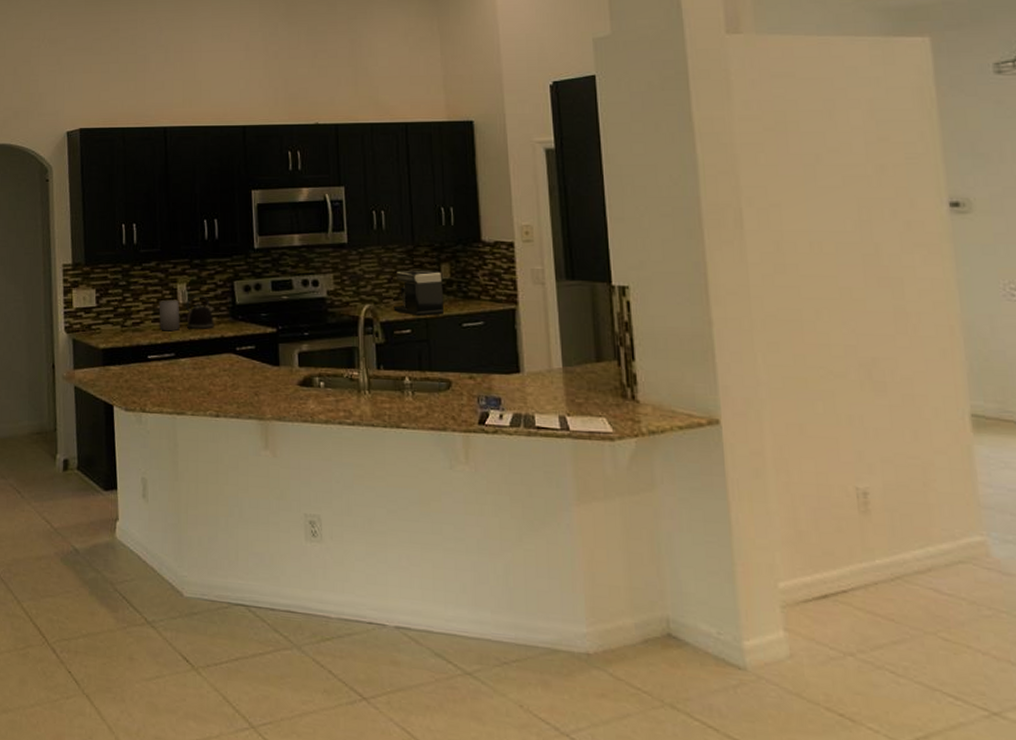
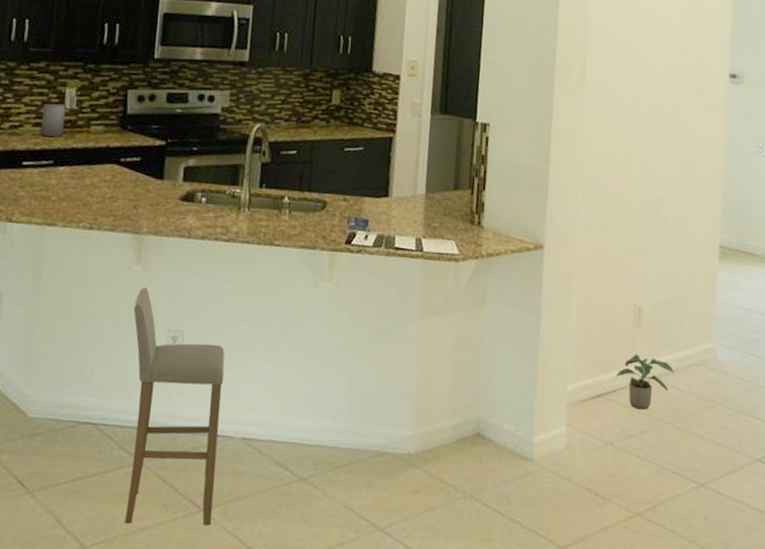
kettle: present [185,294,216,330] -> none [70,100,105,138]
bar stool: none [268,472,376,715] -> present [124,287,225,525]
coffee maker: present [393,270,443,317] -> none [283,93,333,139]
potted plant: none [843,547,930,616] -> present [615,354,675,410]

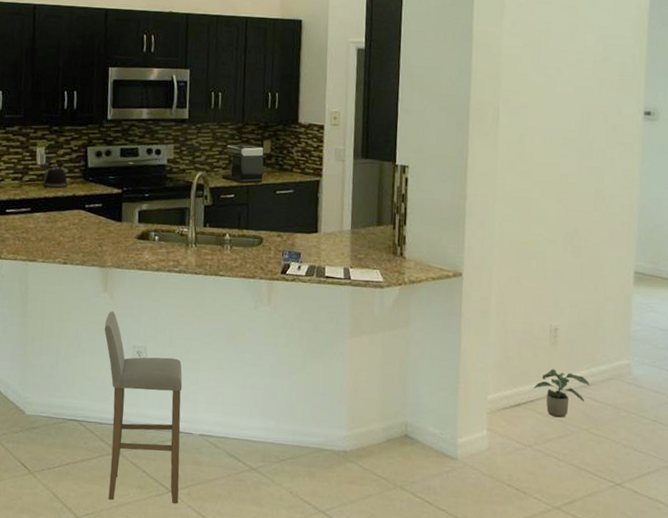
canister: present [40,103,66,138] -> none [18,160,38,189]
kettle: none [70,100,105,138] -> present [42,157,70,189]
coffee maker: none [283,93,333,139] -> present [221,144,264,184]

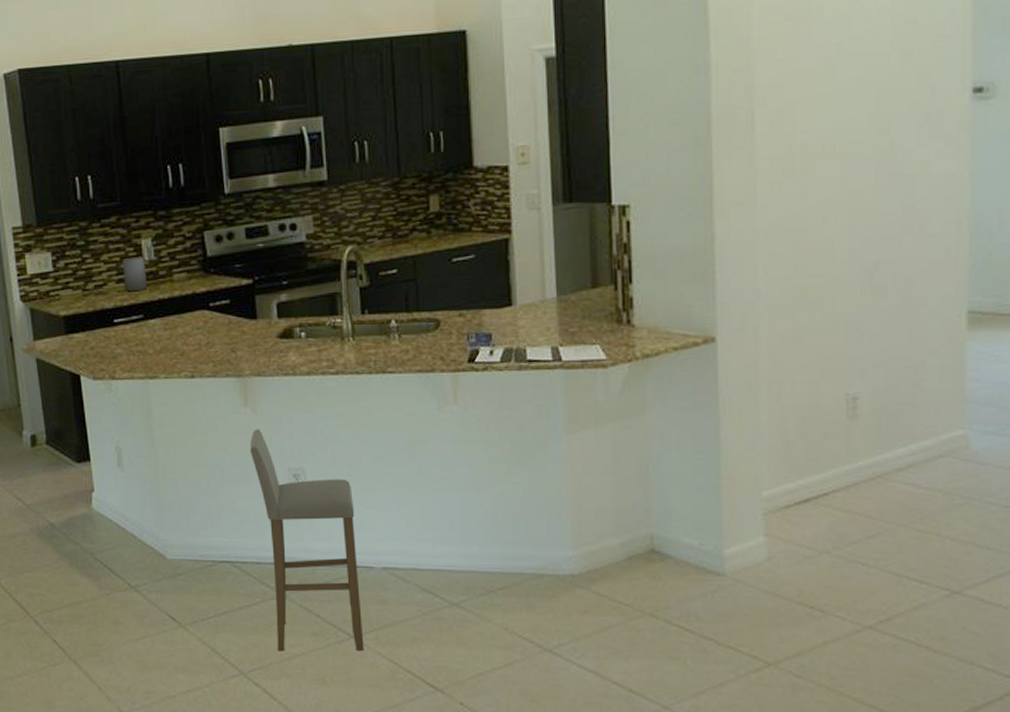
canister: none [18,160,38,189] -> present [122,257,147,292]
kettle: present [42,157,70,189] -> none [151,249,185,288]
coffee maker: present [221,144,264,184] -> none [378,203,432,255]
potted plant: present [533,369,591,418] -> none [826,450,910,513]

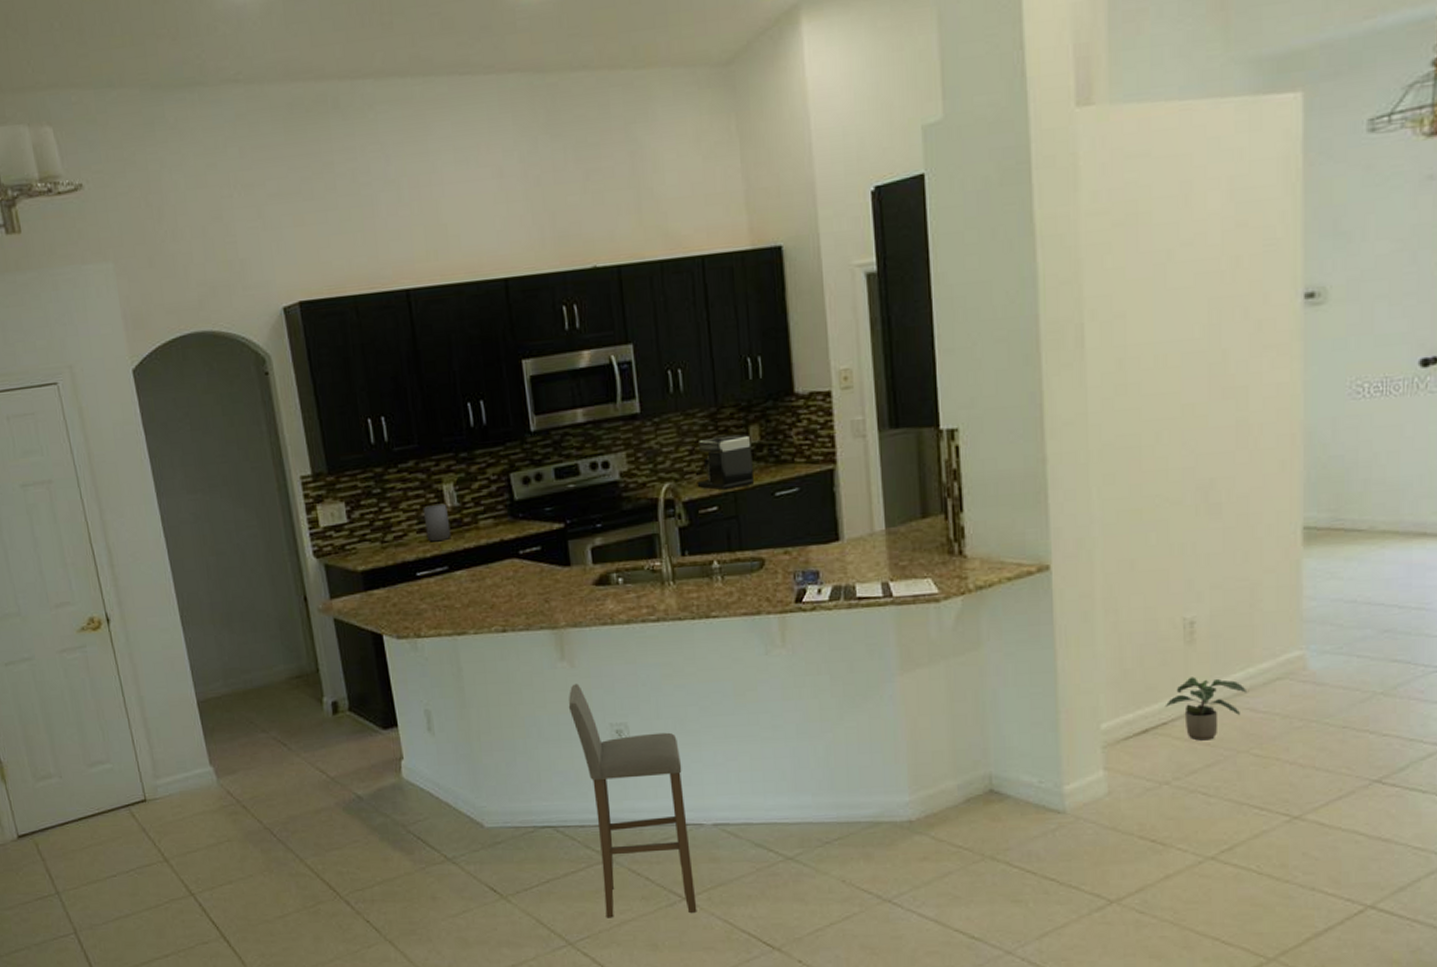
coffee maker: none [378,203,432,255] -> present [697,434,754,491]
potted plant: none [826,450,910,513] -> present [1165,677,1248,741]

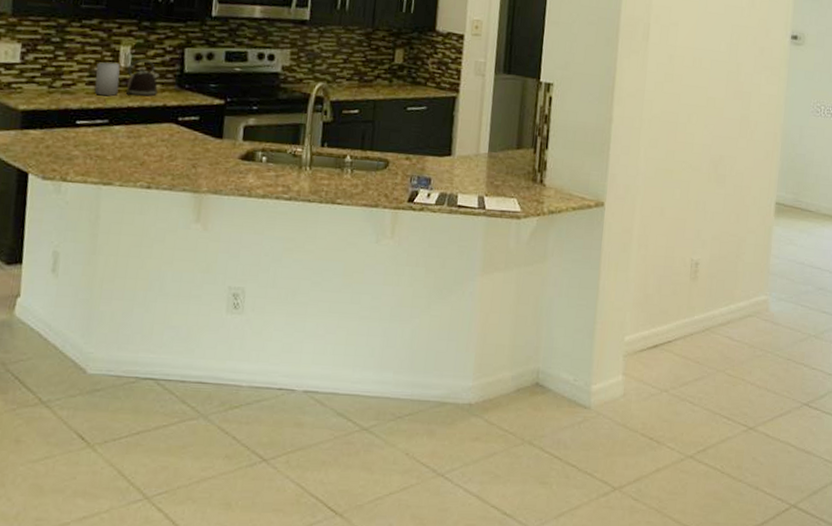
kettle: none [454,493,491,537] -> present [125,58,161,97]
bar stool: present [568,683,697,918] -> none [187,245,287,475]
coffee maker: present [697,434,754,491] -> none [345,52,396,98]
potted plant: present [1165,677,1248,741] -> none [671,306,729,359]

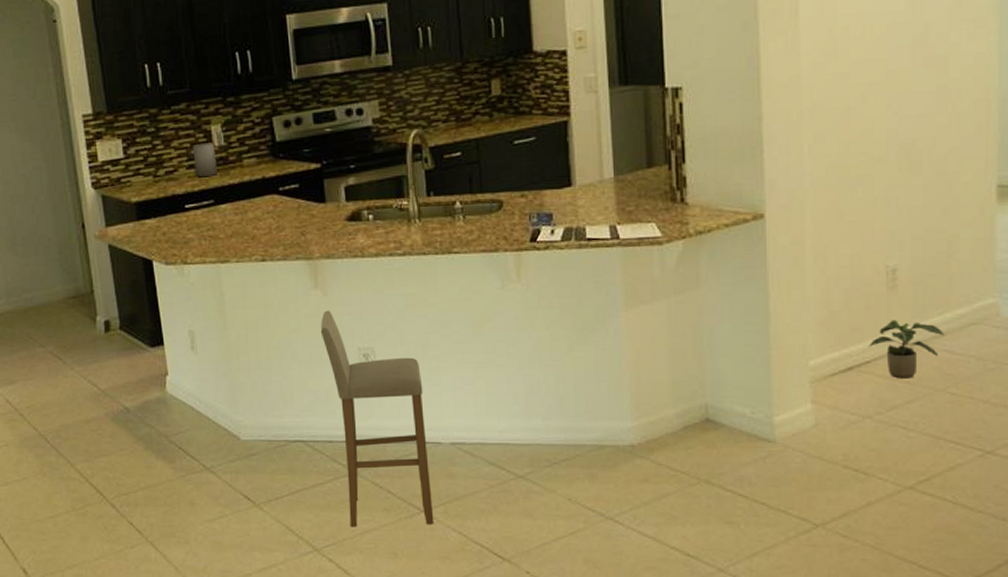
kettle: present [125,58,161,97] -> none [221,134,254,173]
bar stool: none [187,245,287,475] -> present [320,310,434,527]
potted plant: none [671,306,729,359] -> present [868,320,945,379]

